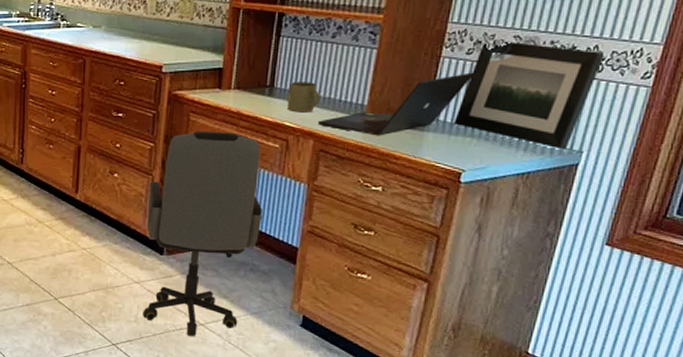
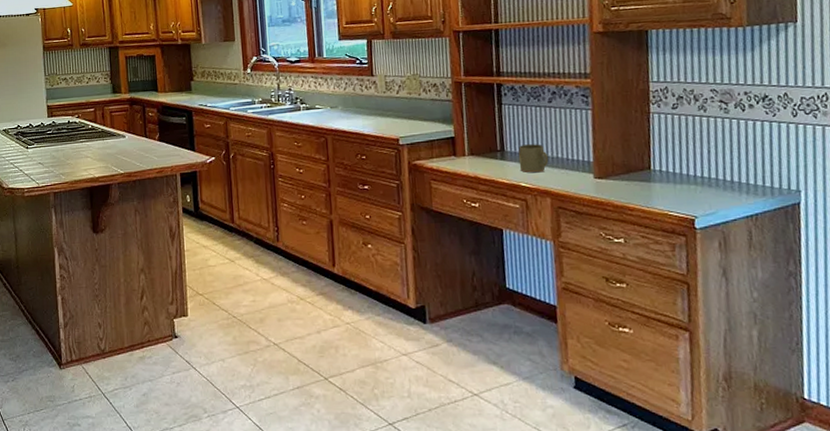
office chair: present [142,130,263,336] -> none [403,196,517,408]
laptop: present [318,72,474,136] -> none [551,125,683,190]
picture frame: present [452,41,605,150] -> none [675,94,796,190]

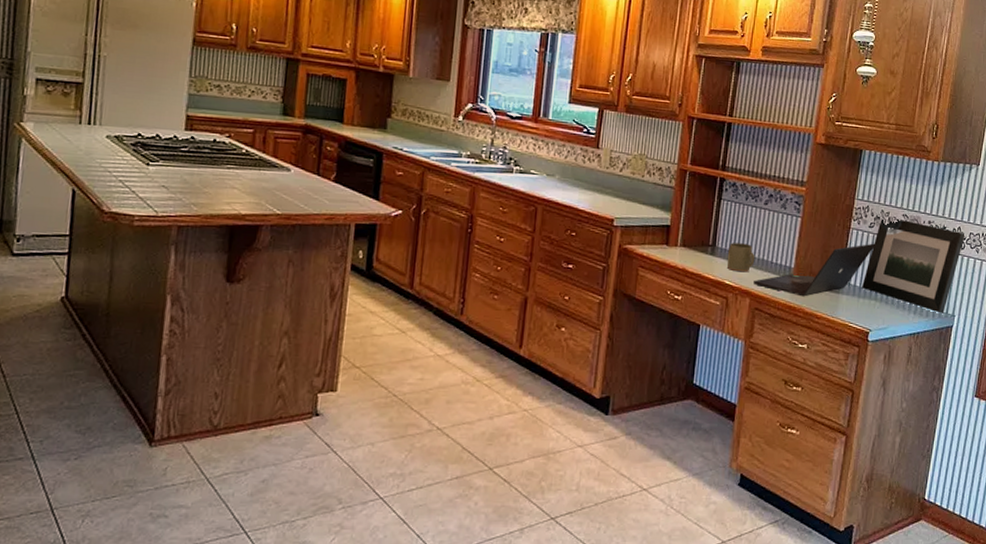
laptop: none [551,125,683,190] -> present [754,243,875,297]
picture frame: none [675,94,796,190] -> present [861,218,965,314]

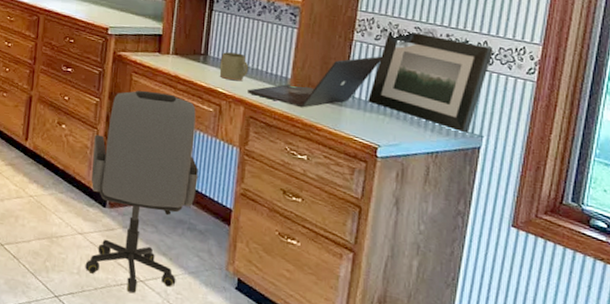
office chair: none [585,285,705,503] -> present [85,90,199,293]

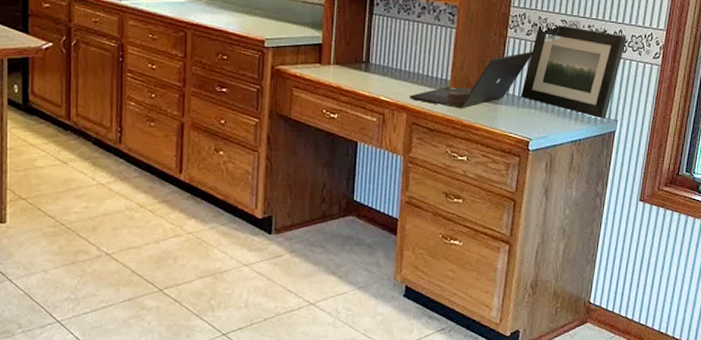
office chair: present [85,90,199,293] -> none [253,105,365,317]
mug: present [219,52,249,81] -> none [381,58,410,87]

